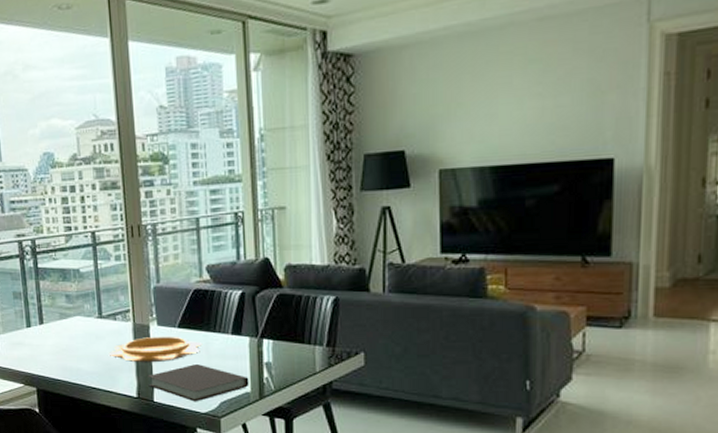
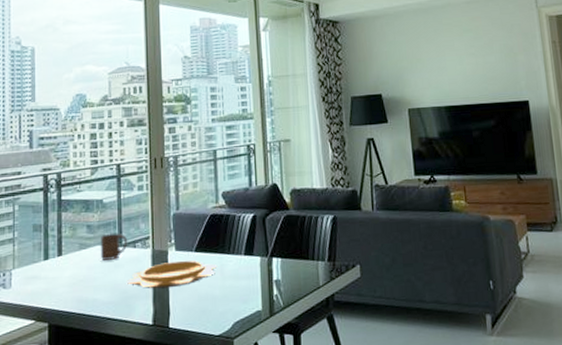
cup: none [80,304,108,331] -> present [101,233,128,260]
notebook: present [147,364,249,402] -> none [163,286,261,325]

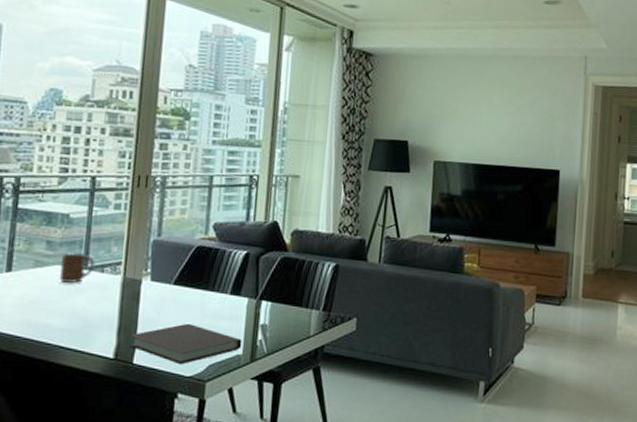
decorative bowl: present [126,260,218,289] -> none [87,292,198,321]
notebook: none [163,286,261,325] -> present [128,324,242,365]

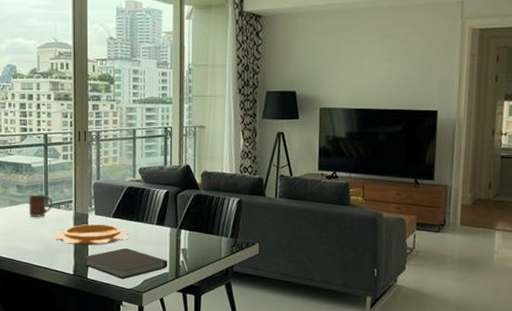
decorative bowl: none [87,292,198,321] -> present [51,223,132,246]

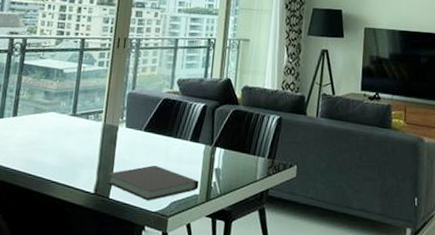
cup: present [29,194,53,217] -> none [54,102,82,127]
decorative bowl: present [51,223,132,246] -> none [74,137,163,162]

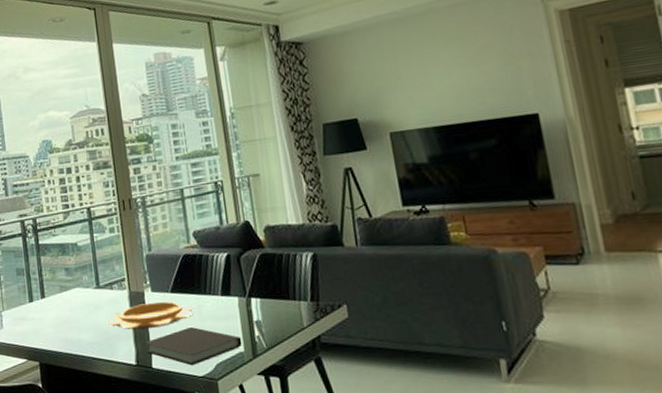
decorative bowl: none [74,137,163,162] -> present [107,301,195,330]

